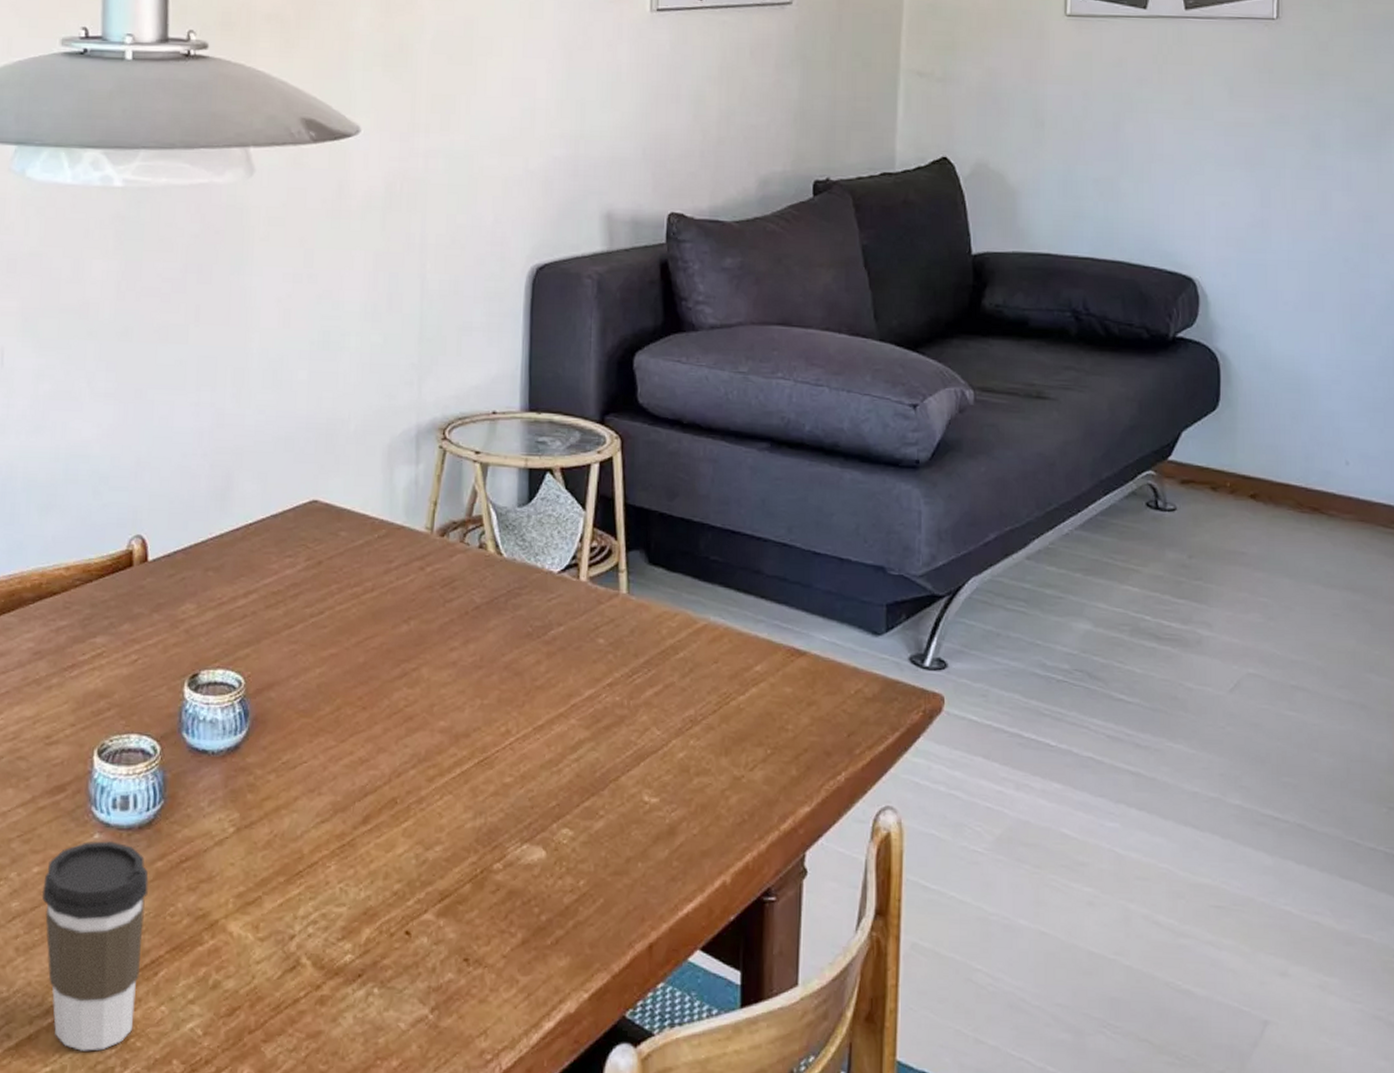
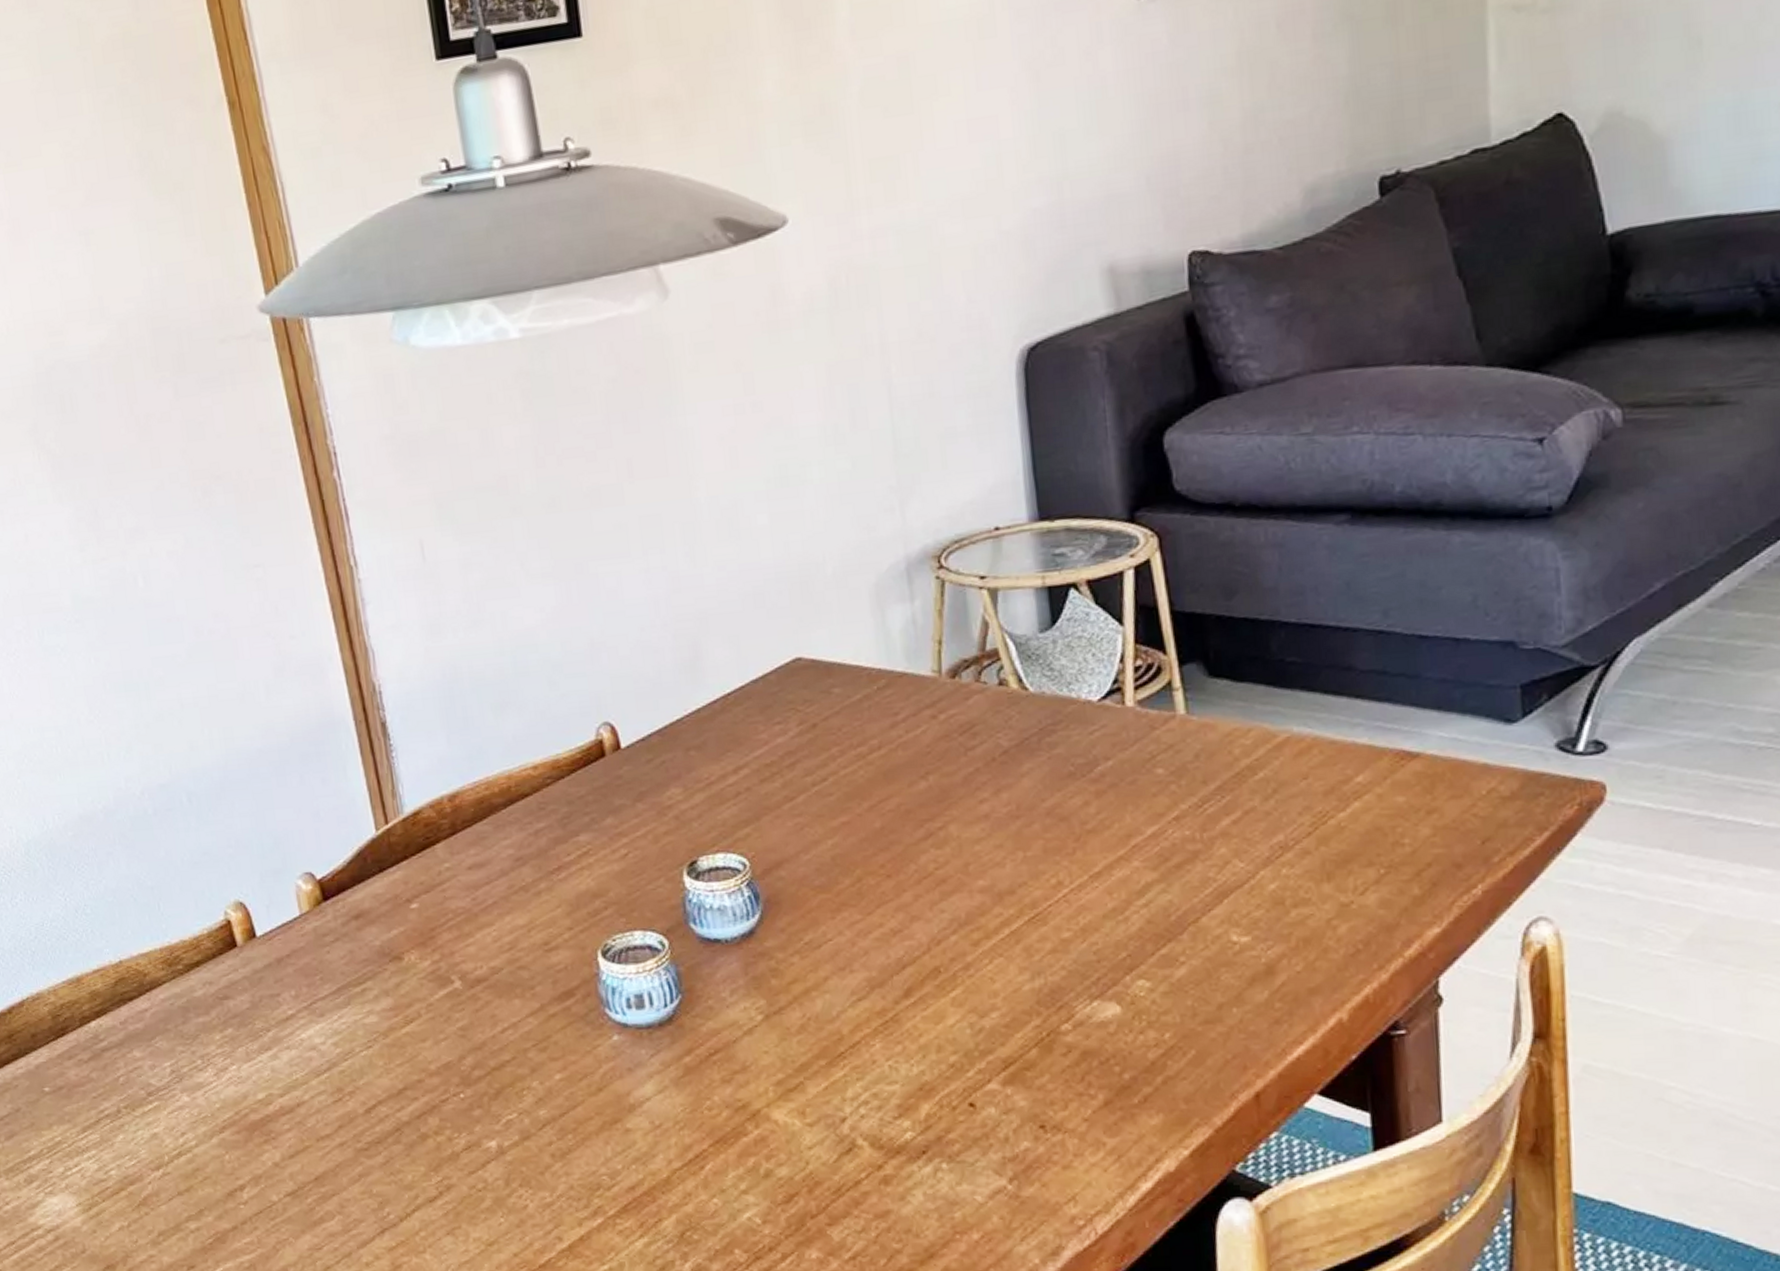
coffee cup: present [41,841,149,1051] -> none [568,1041,687,1248]

